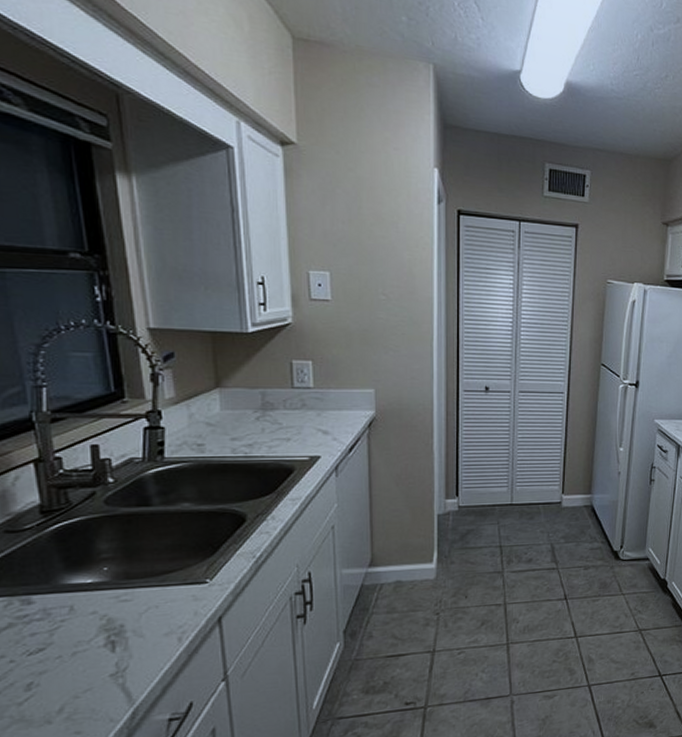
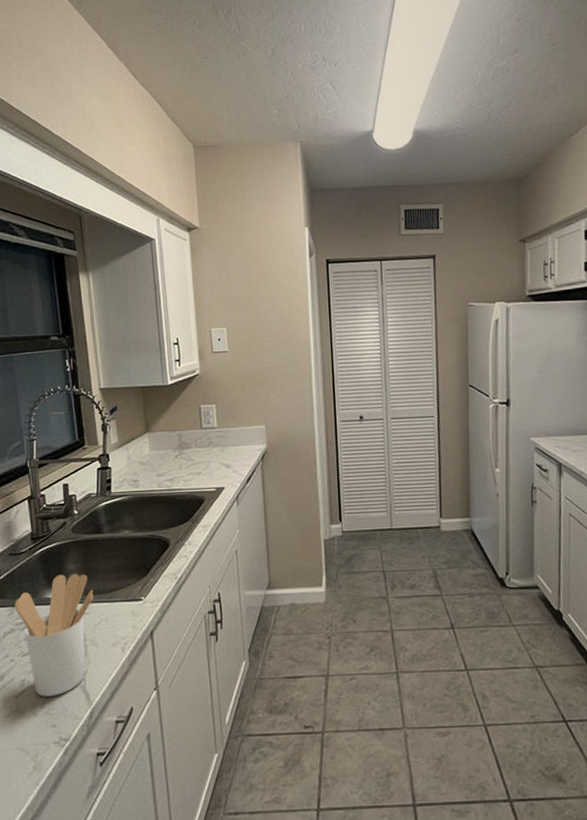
utensil holder: none [14,554,137,701] -> present [15,574,94,697]

